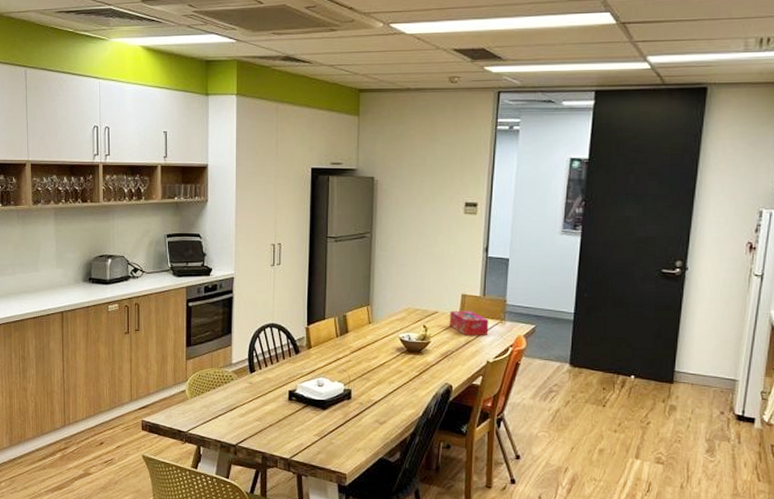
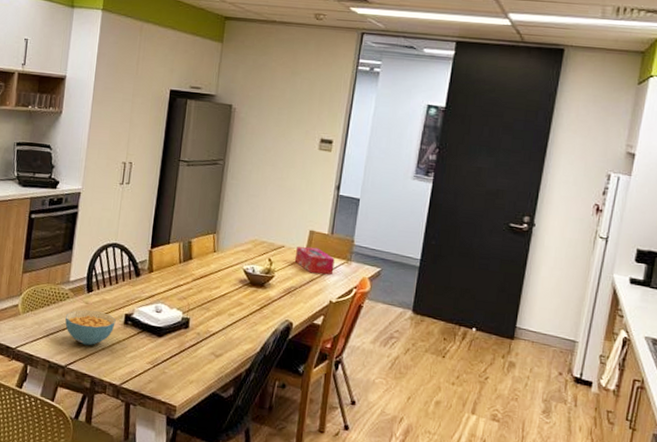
cereal bowl: none [232,390,280,424] -> present [65,310,116,346]

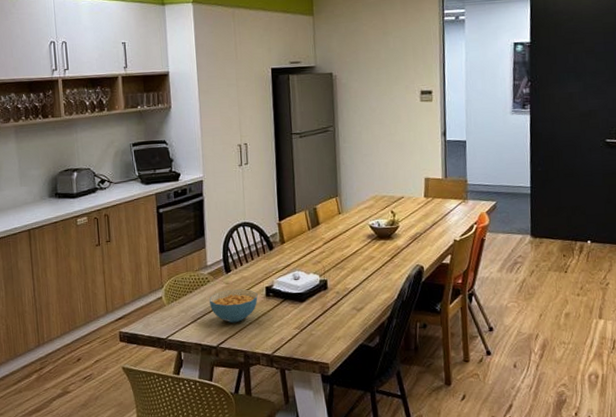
tissue box: present [294,246,335,275] -> none [415,193,453,218]

